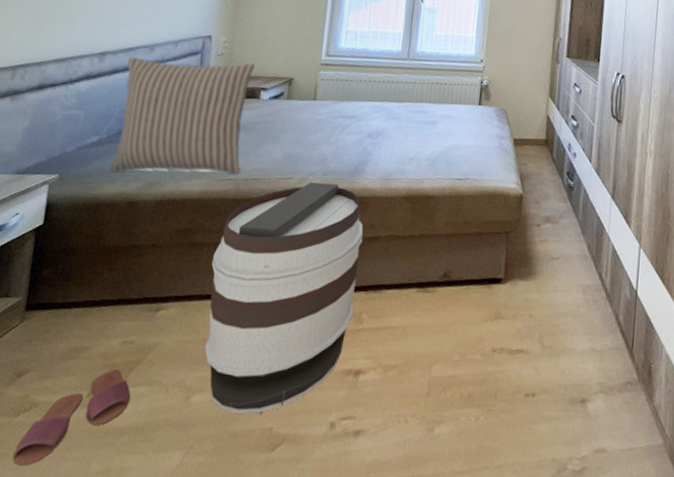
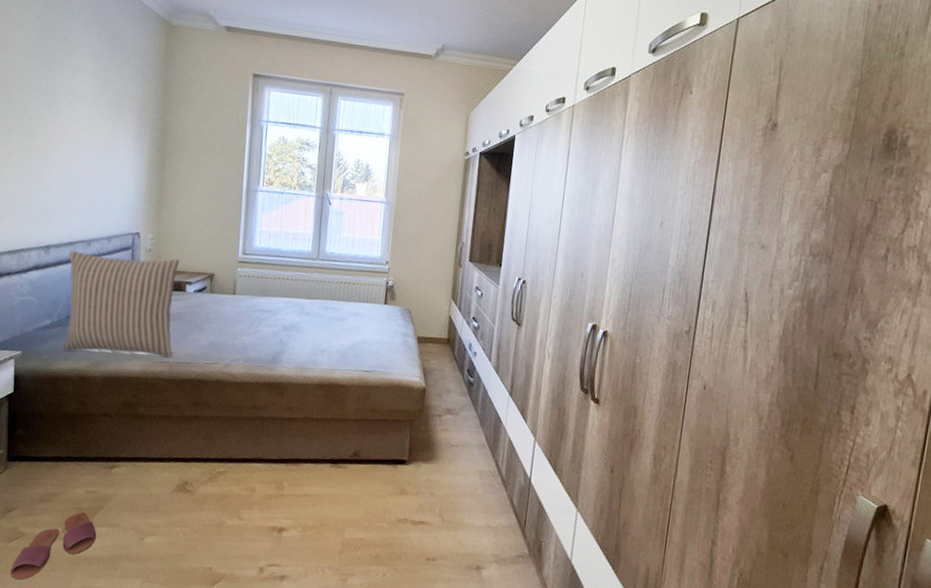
barrel: present [204,182,364,415] -> none [153,368,282,557]

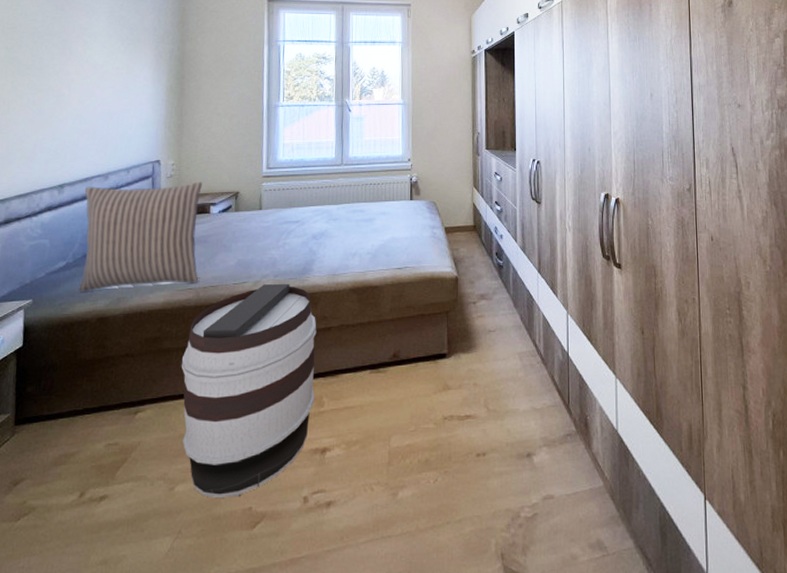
slippers: present [10,512,97,580] -> none [18,469,120,565]
barrel: none [153,368,282,557] -> present [181,283,317,499]

